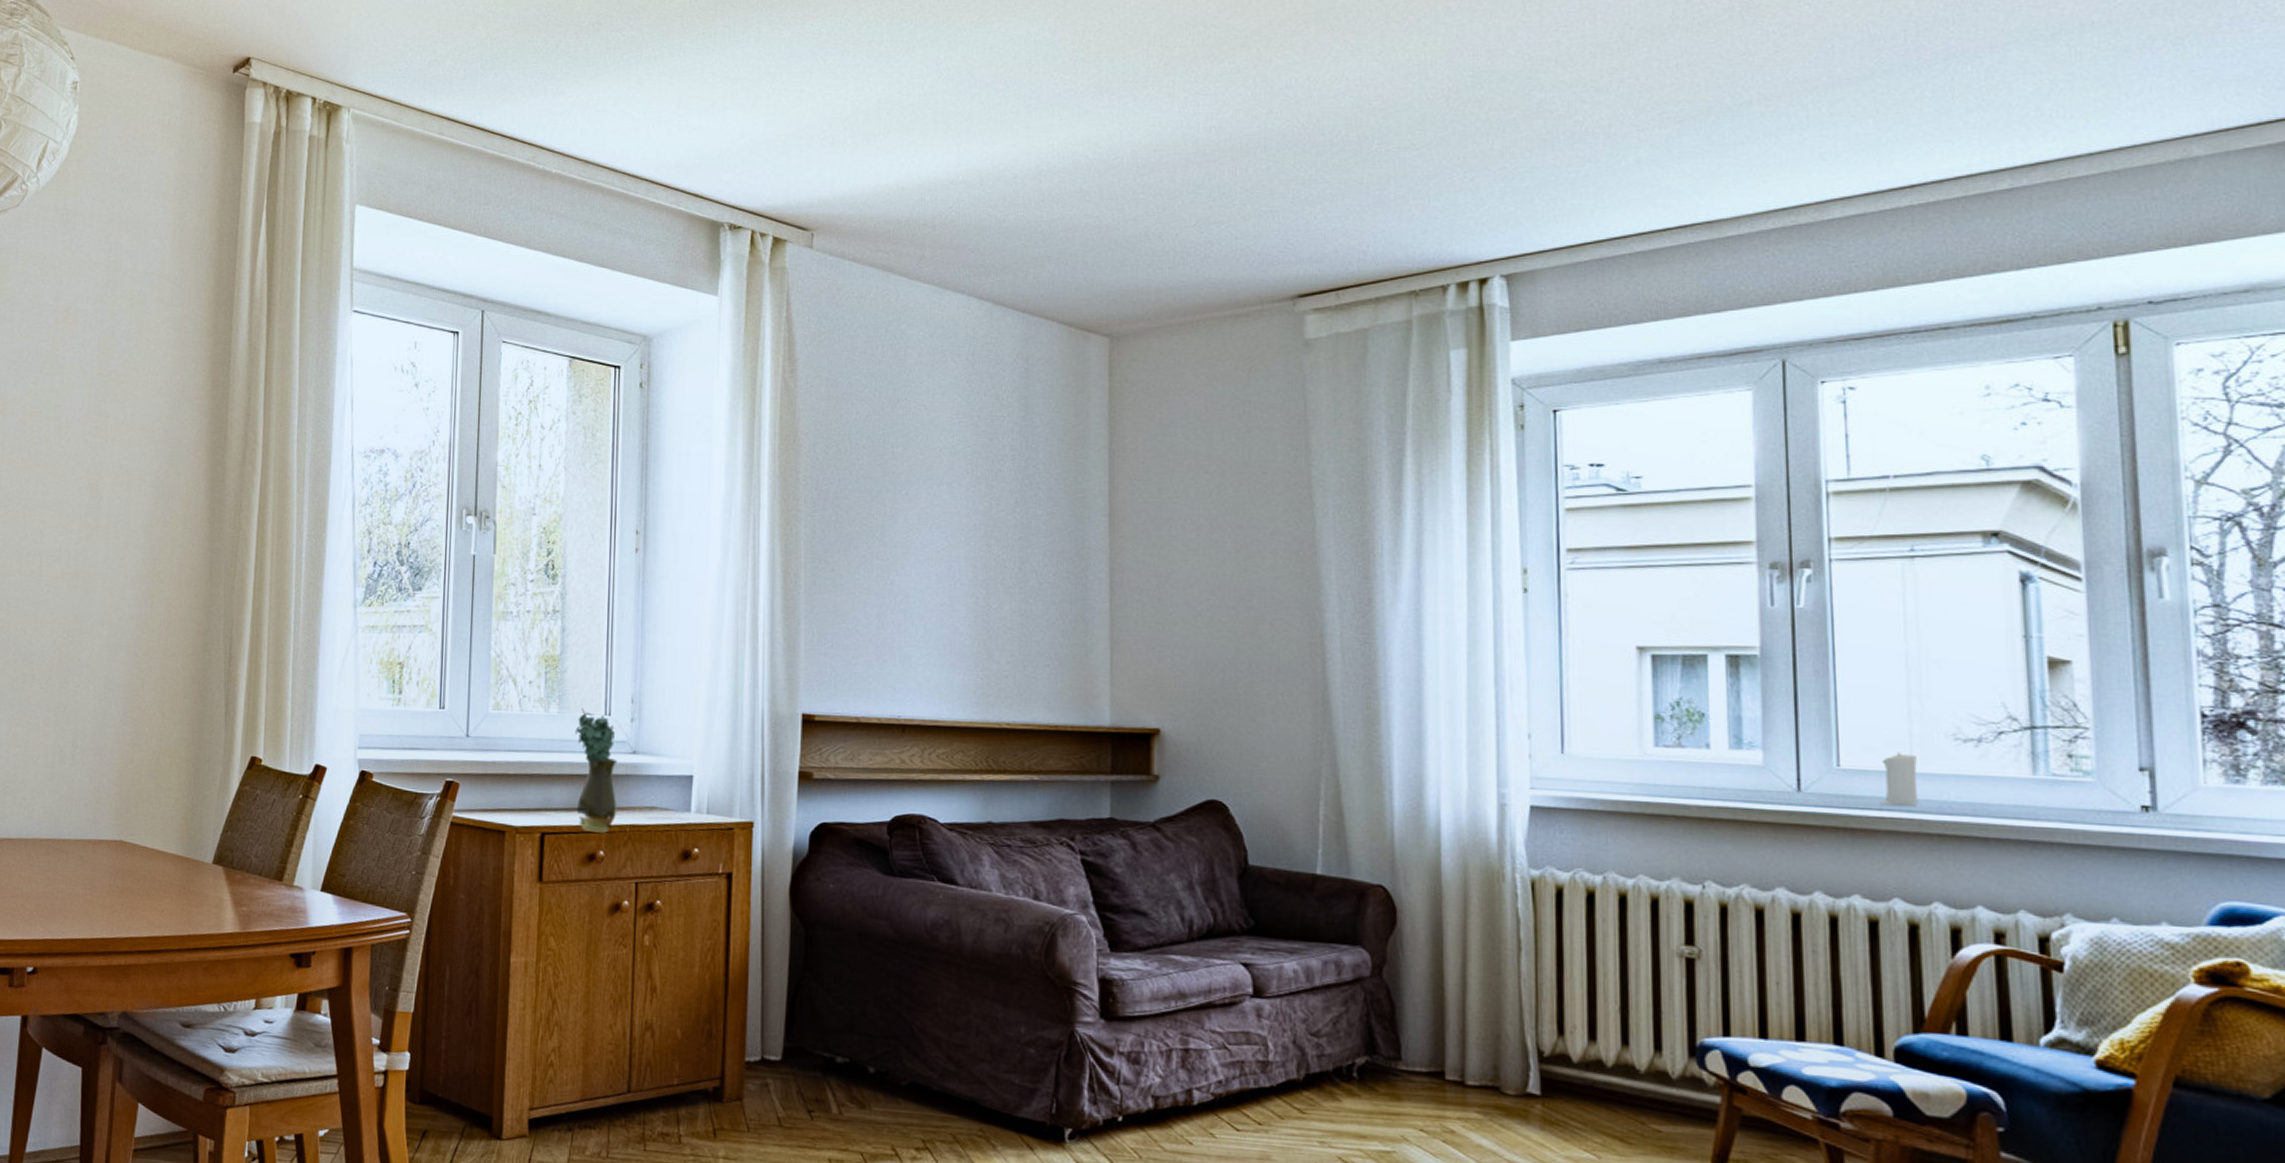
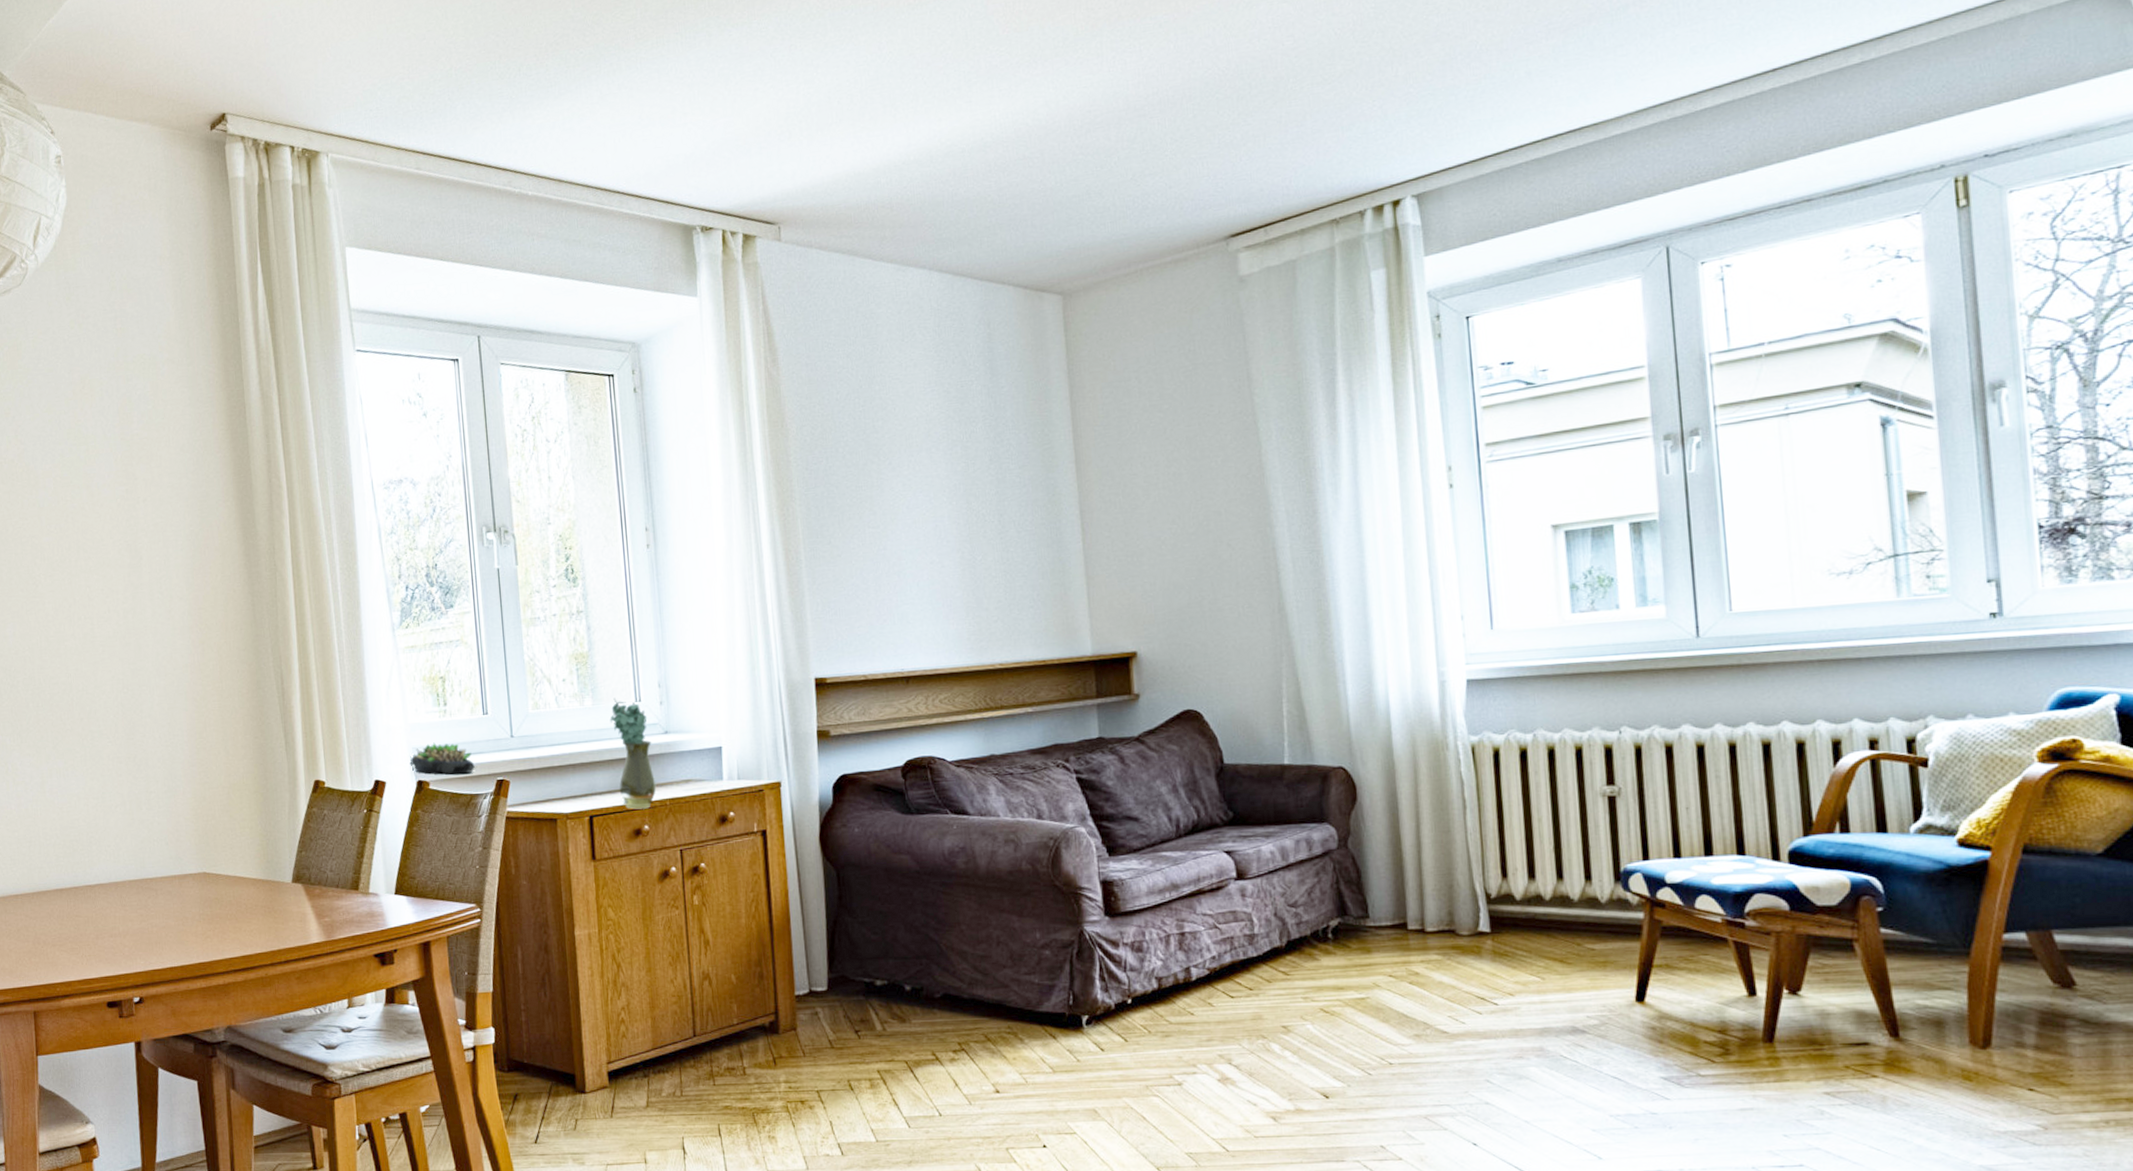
succulent plant: none [356,732,424,770] -> present [410,742,475,774]
candle: present [1879,752,1919,806] -> none [1767,591,1801,640]

